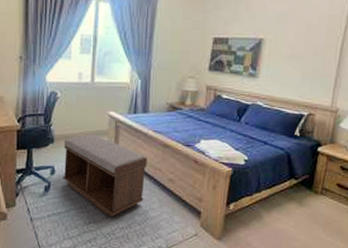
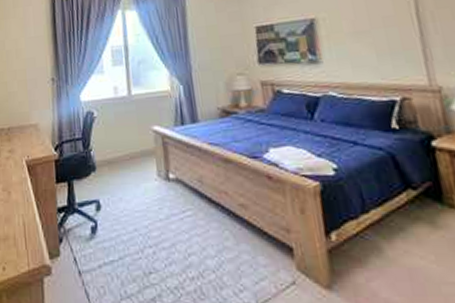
bench: present [63,134,147,217] -> none [107,155,214,263]

